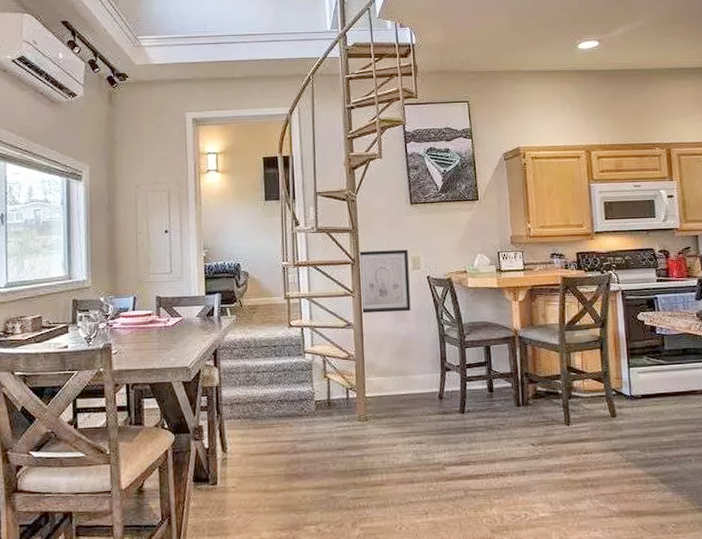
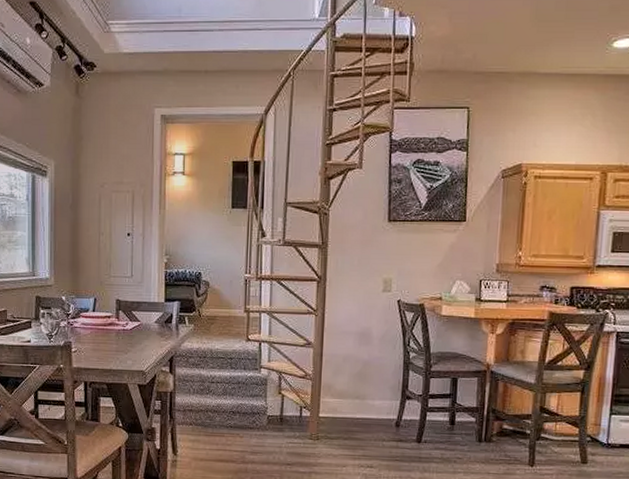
wall art: present [358,249,411,314] -> none [322,268,380,335]

